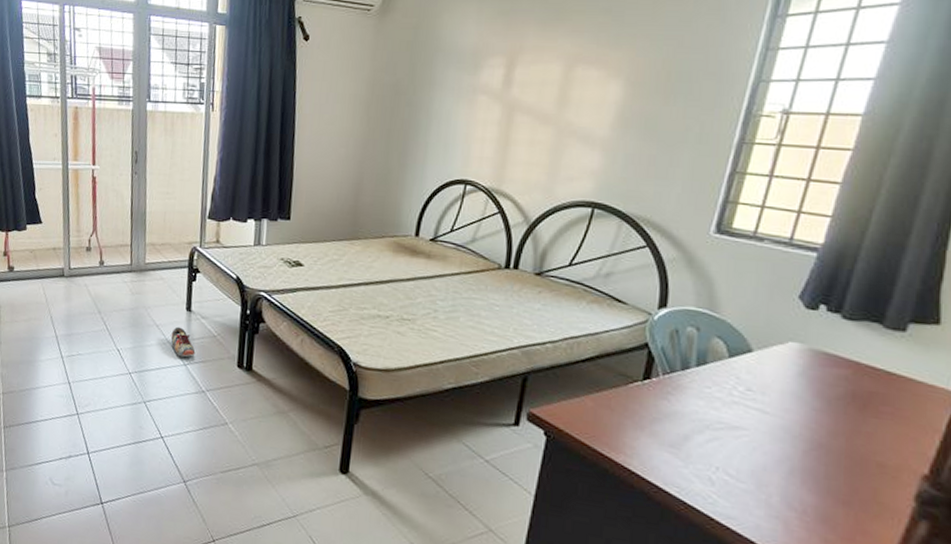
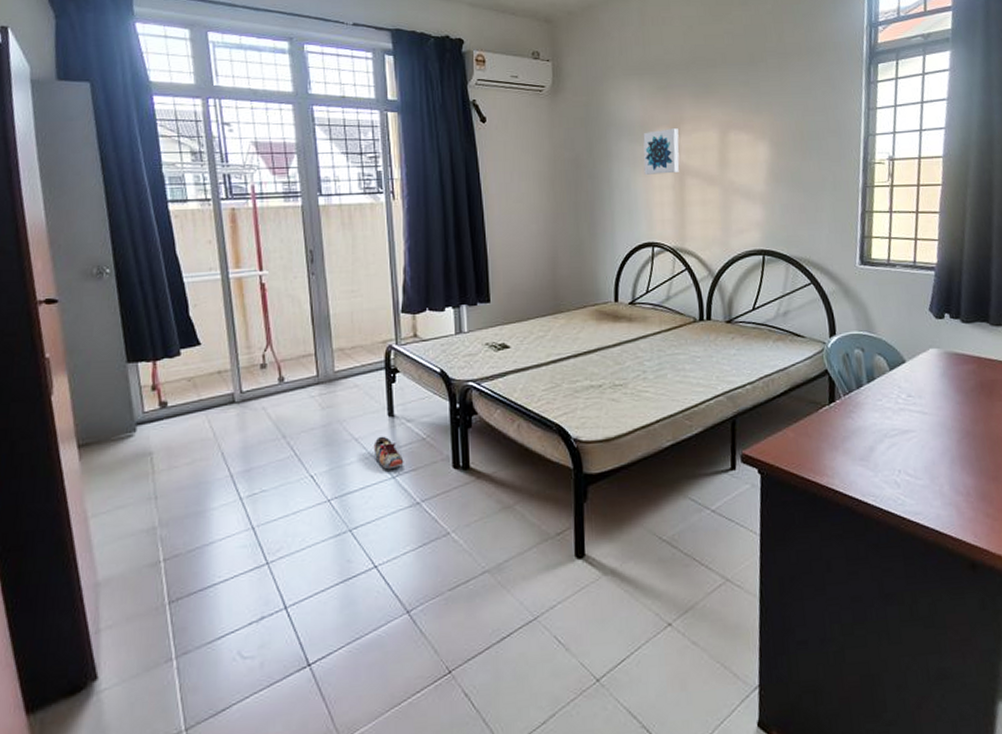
wall art: none [468,58,515,108] -> present [643,128,680,175]

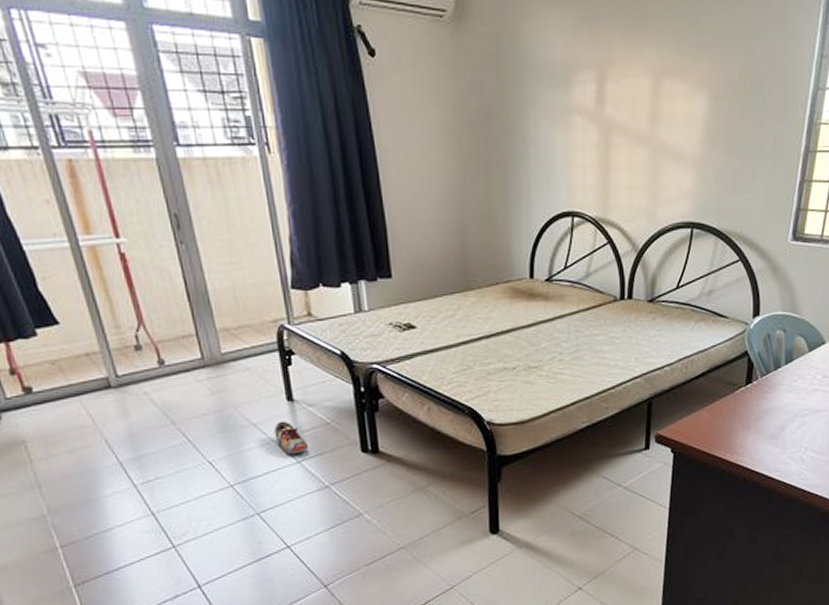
wall art: present [643,128,680,175] -> none [564,73,606,130]

